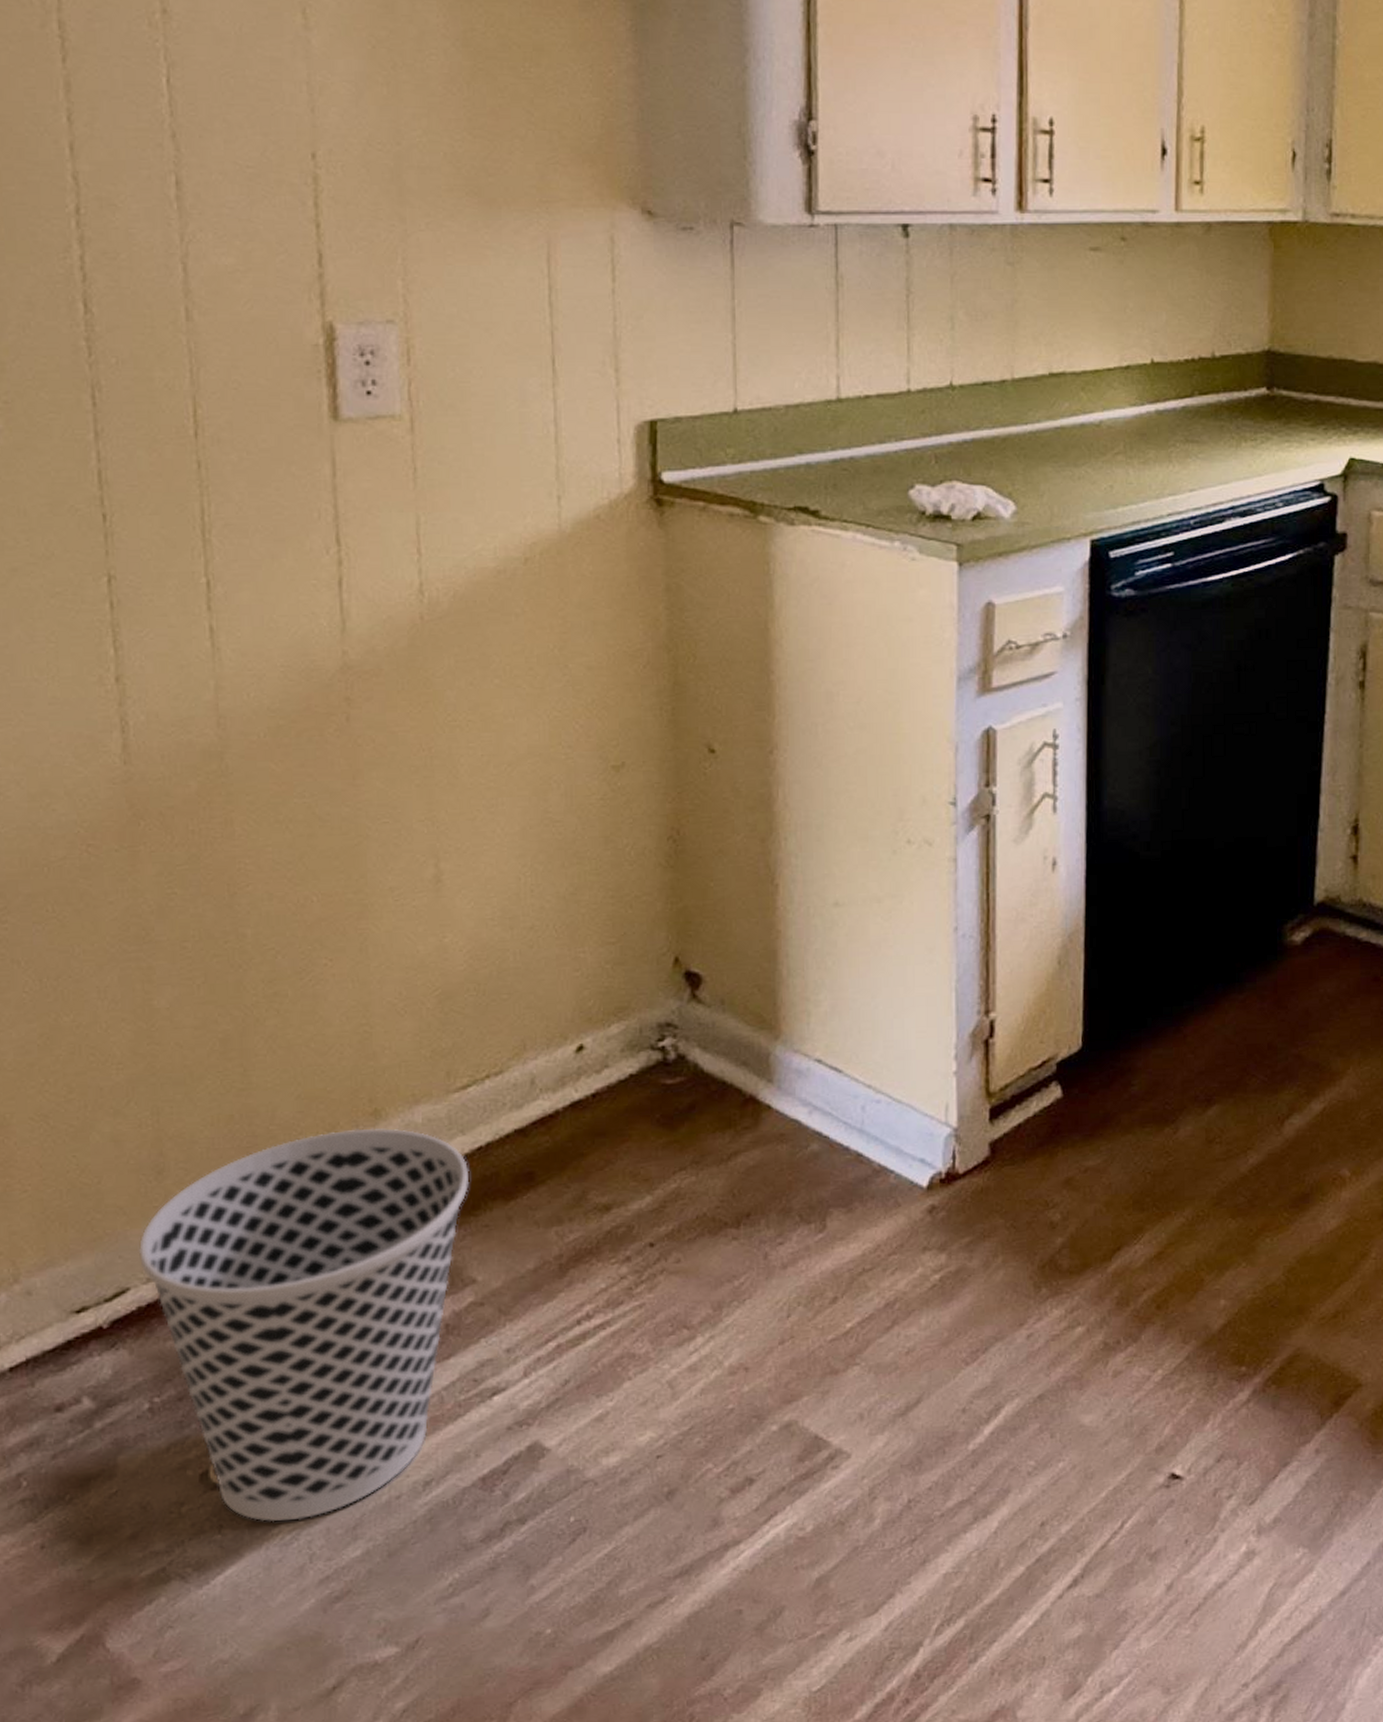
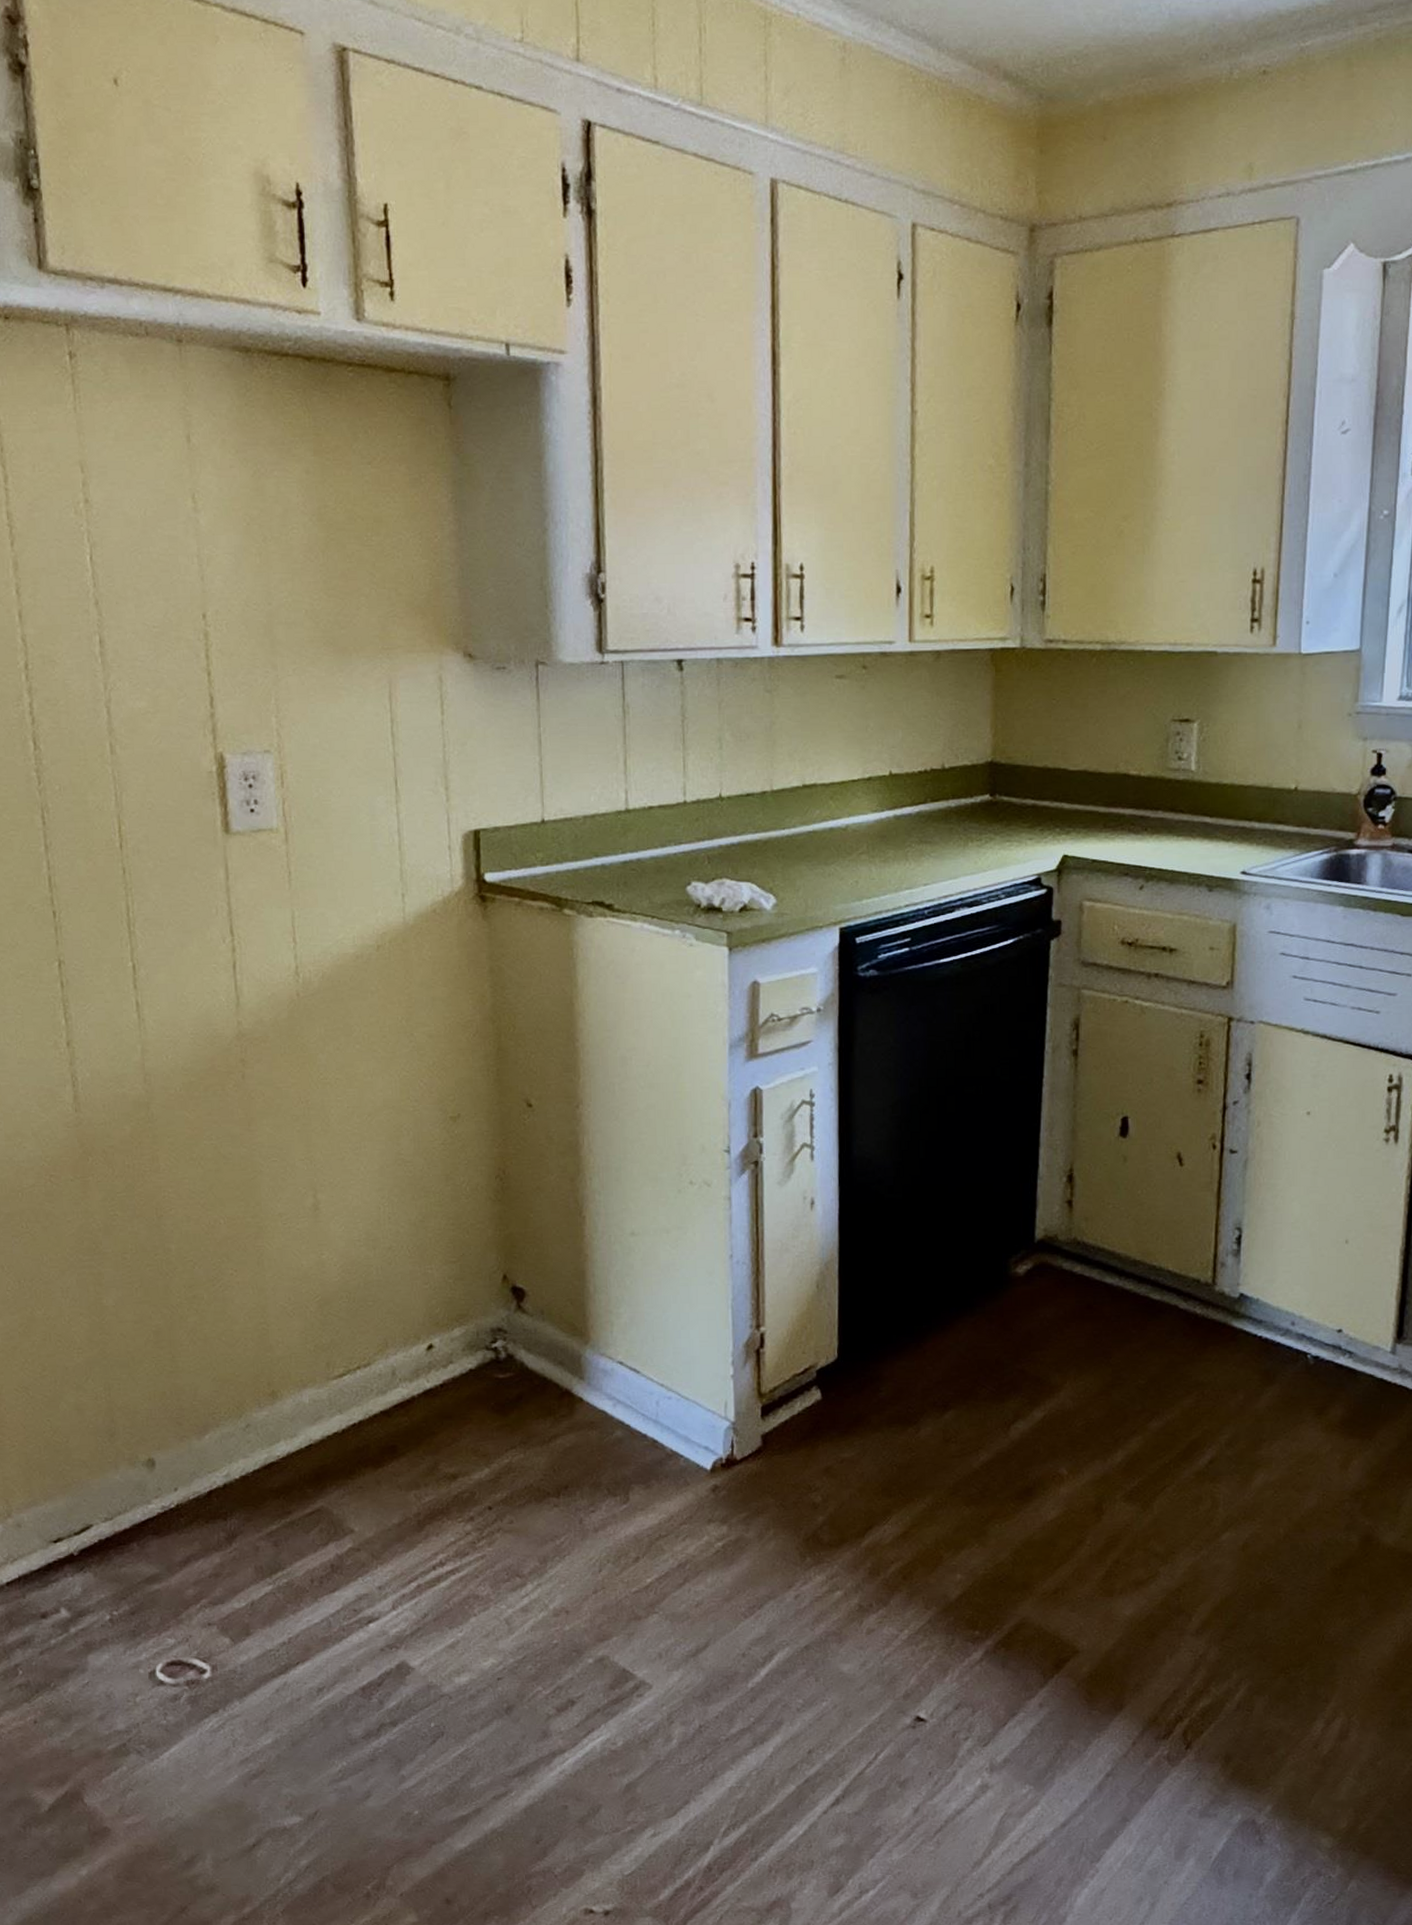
wastebasket: present [138,1128,470,1522] -> none [98,1406,347,1713]

